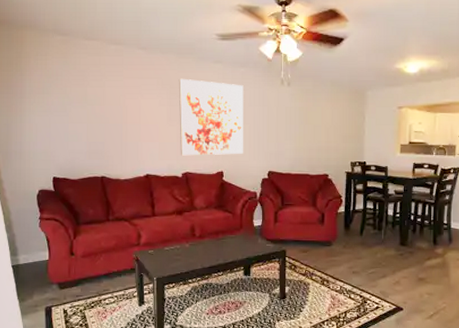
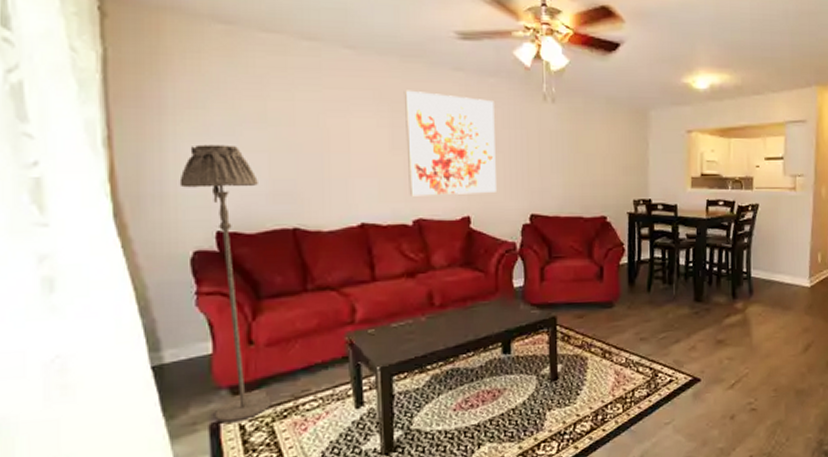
floor lamp: none [32,118,84,308] -> present [179,144,271,423]

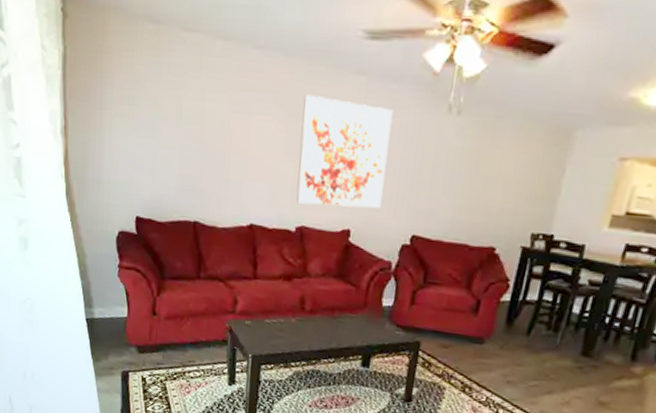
floor lamp: present [179,144,271,423] -> none [112,138,170,375]

